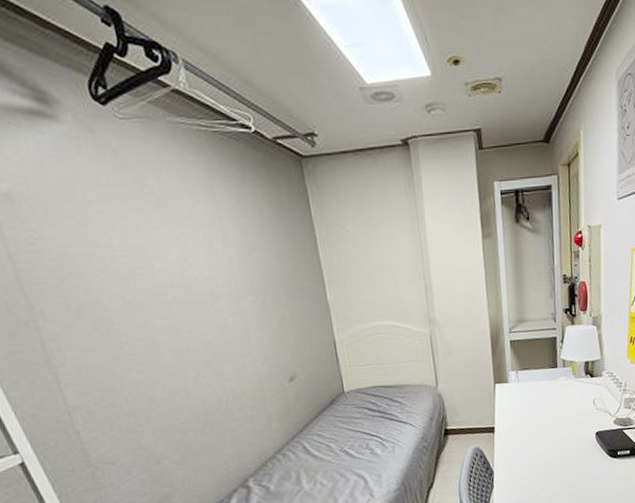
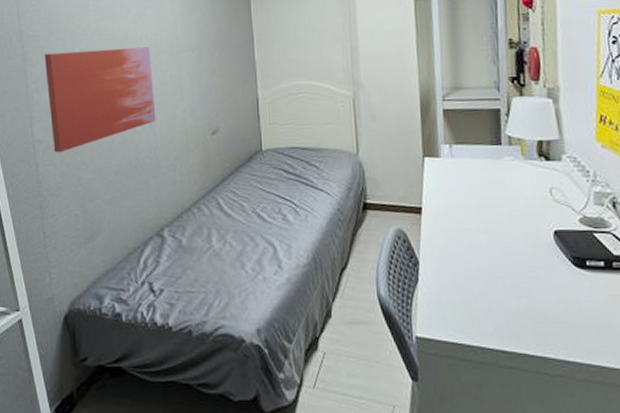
wall art: none [60,292,223,418] -> present [44,47,156,153]

